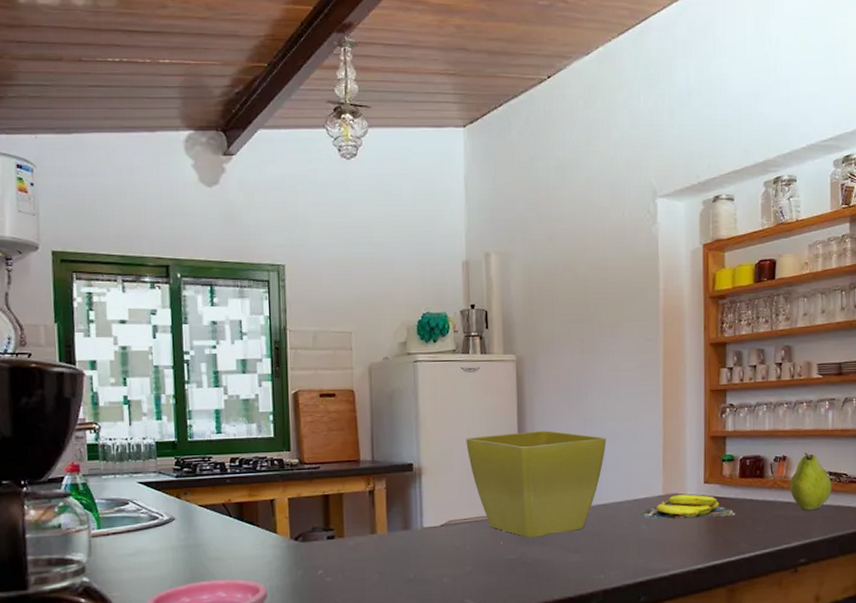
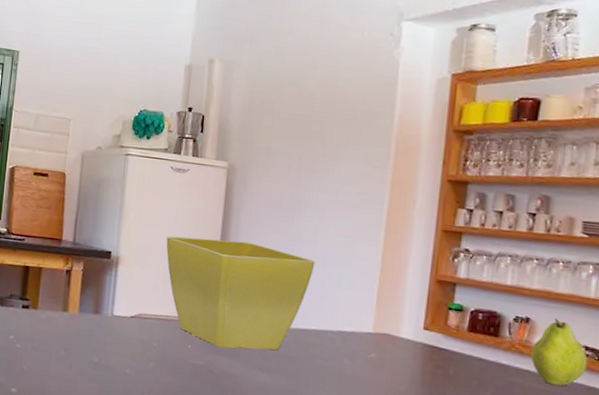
banana: present [642,494,735,519] -> none [346,335,458,372]

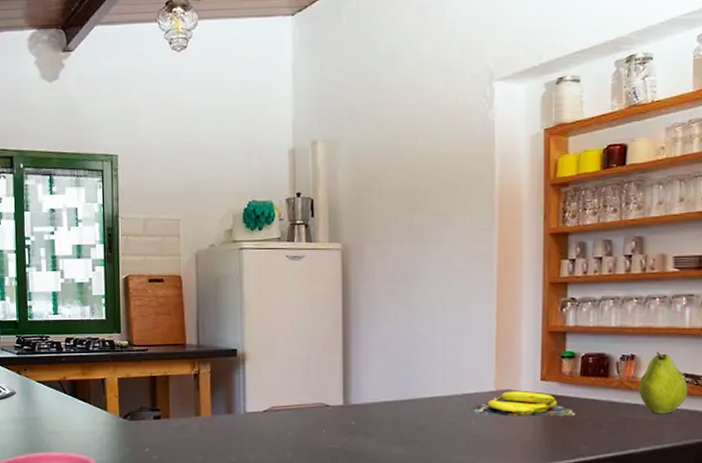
flower pot: present [166,236,315,350] -> none [290,320,435,428]
banana: none [346,335,458,372] -> present [472,391,575,416]

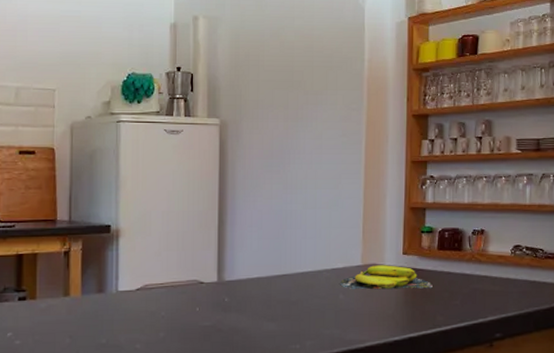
fruit: present [639,352,688,415] -> none [487,227,528,285]

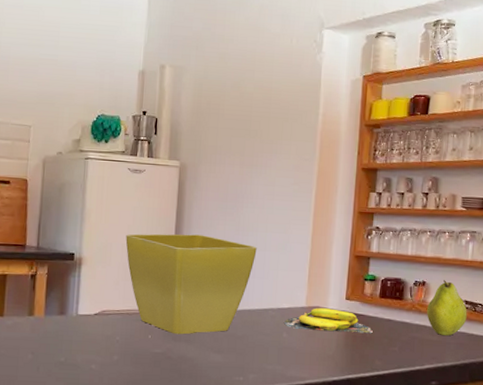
flower pot: none [166,196,307,305] -> present [125,234,257,335]
fruit: none [487,227,528,285] -> present [427,280,467,336]

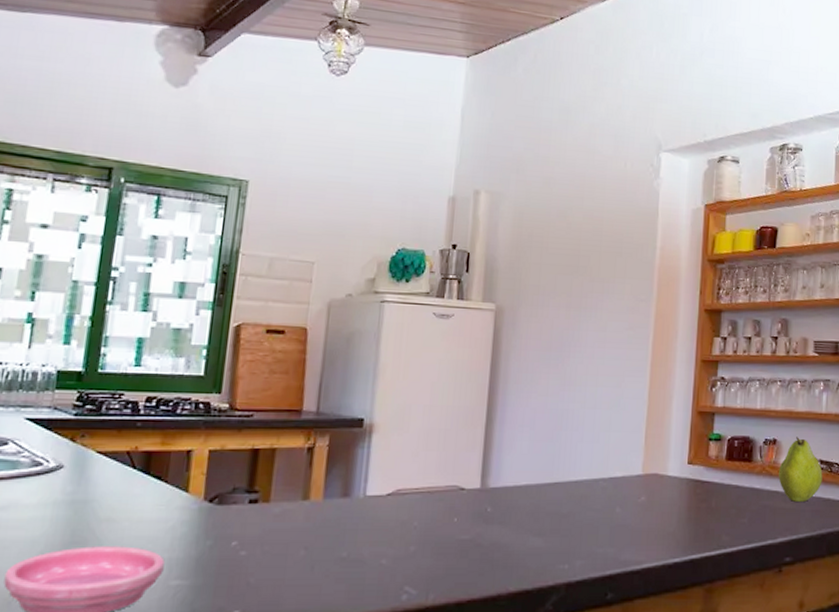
flower pot: present [125,234,257,335] -> none [428,391,586,515]
banana: present [284,308,373,334] -> none [617,475,719,504]

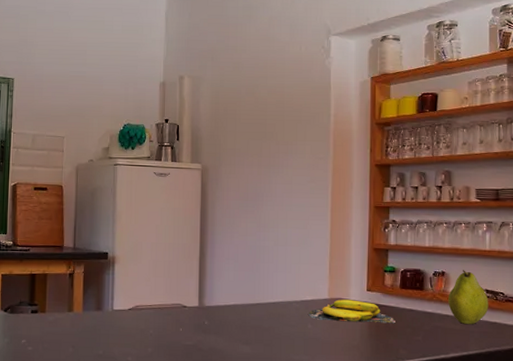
banana: none [617,475,719,504] -> present [308,299,395,324]

